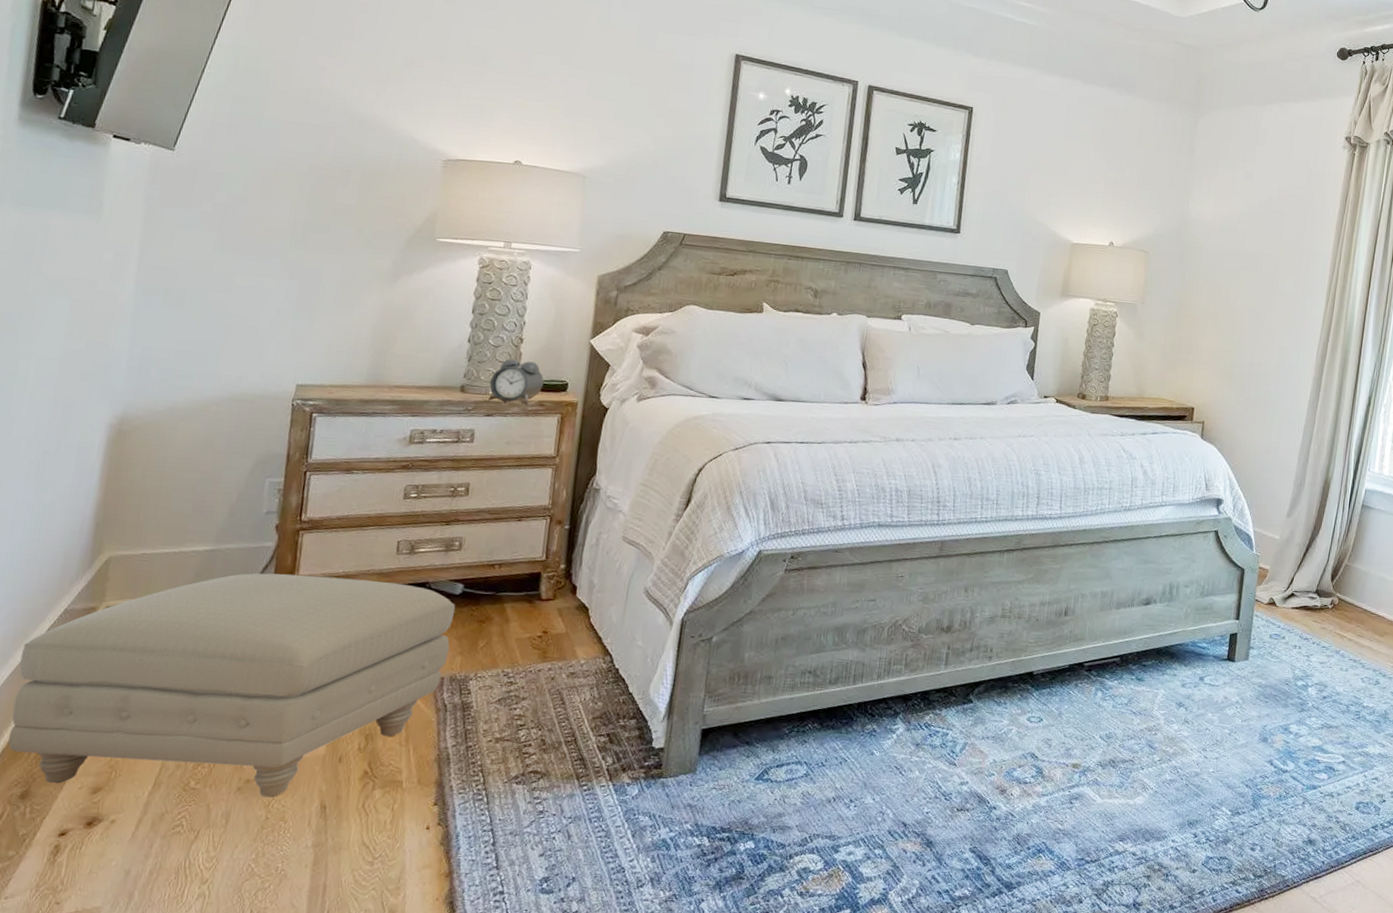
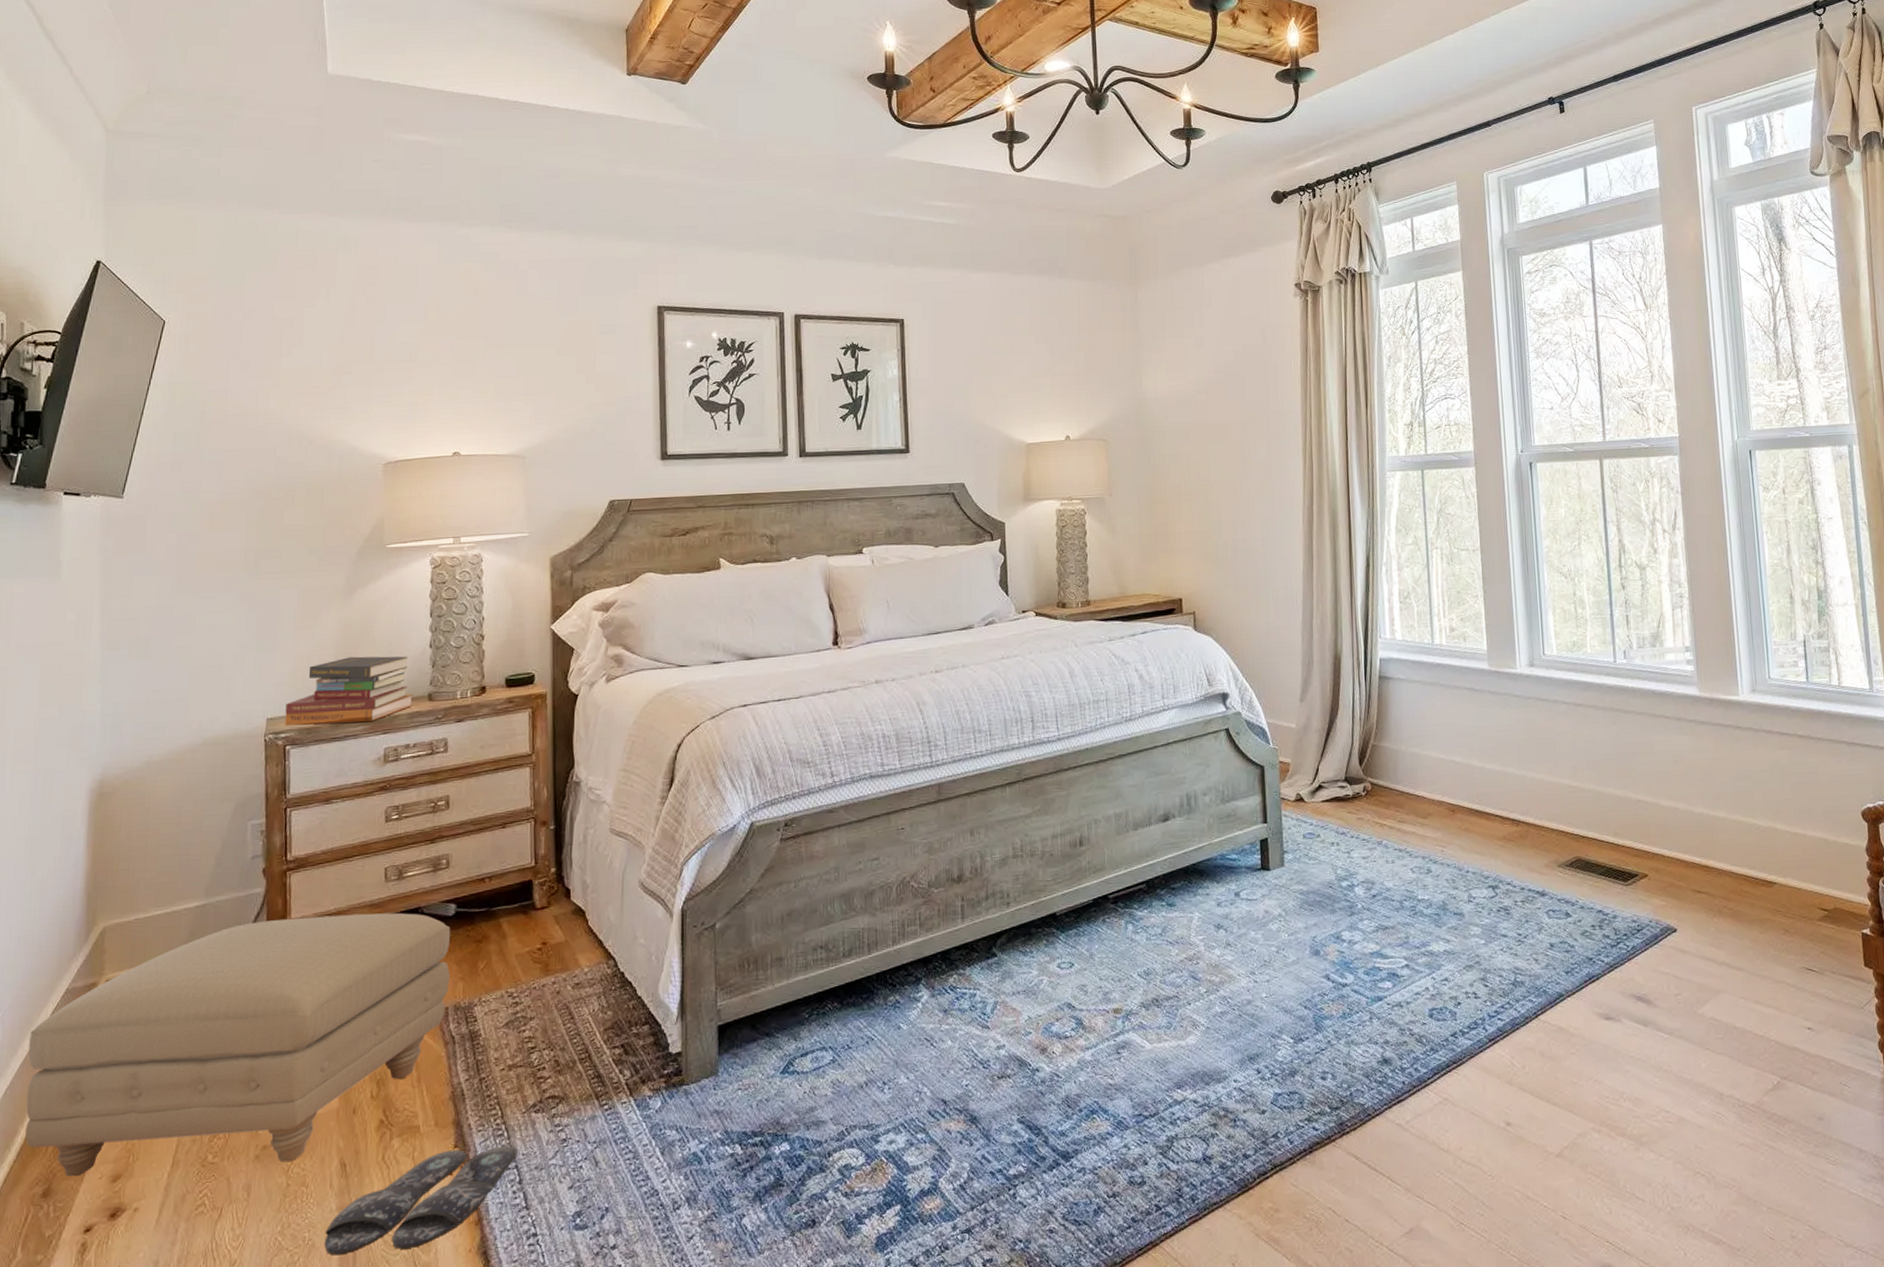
slippers: none [296,806,495,891] -> present [324,1145,518,1256]
books: none [314,338,446,404] -> present [285,656,413,726]
alarm clock: present [488,358,544,406] -> none [456,657,510,705]

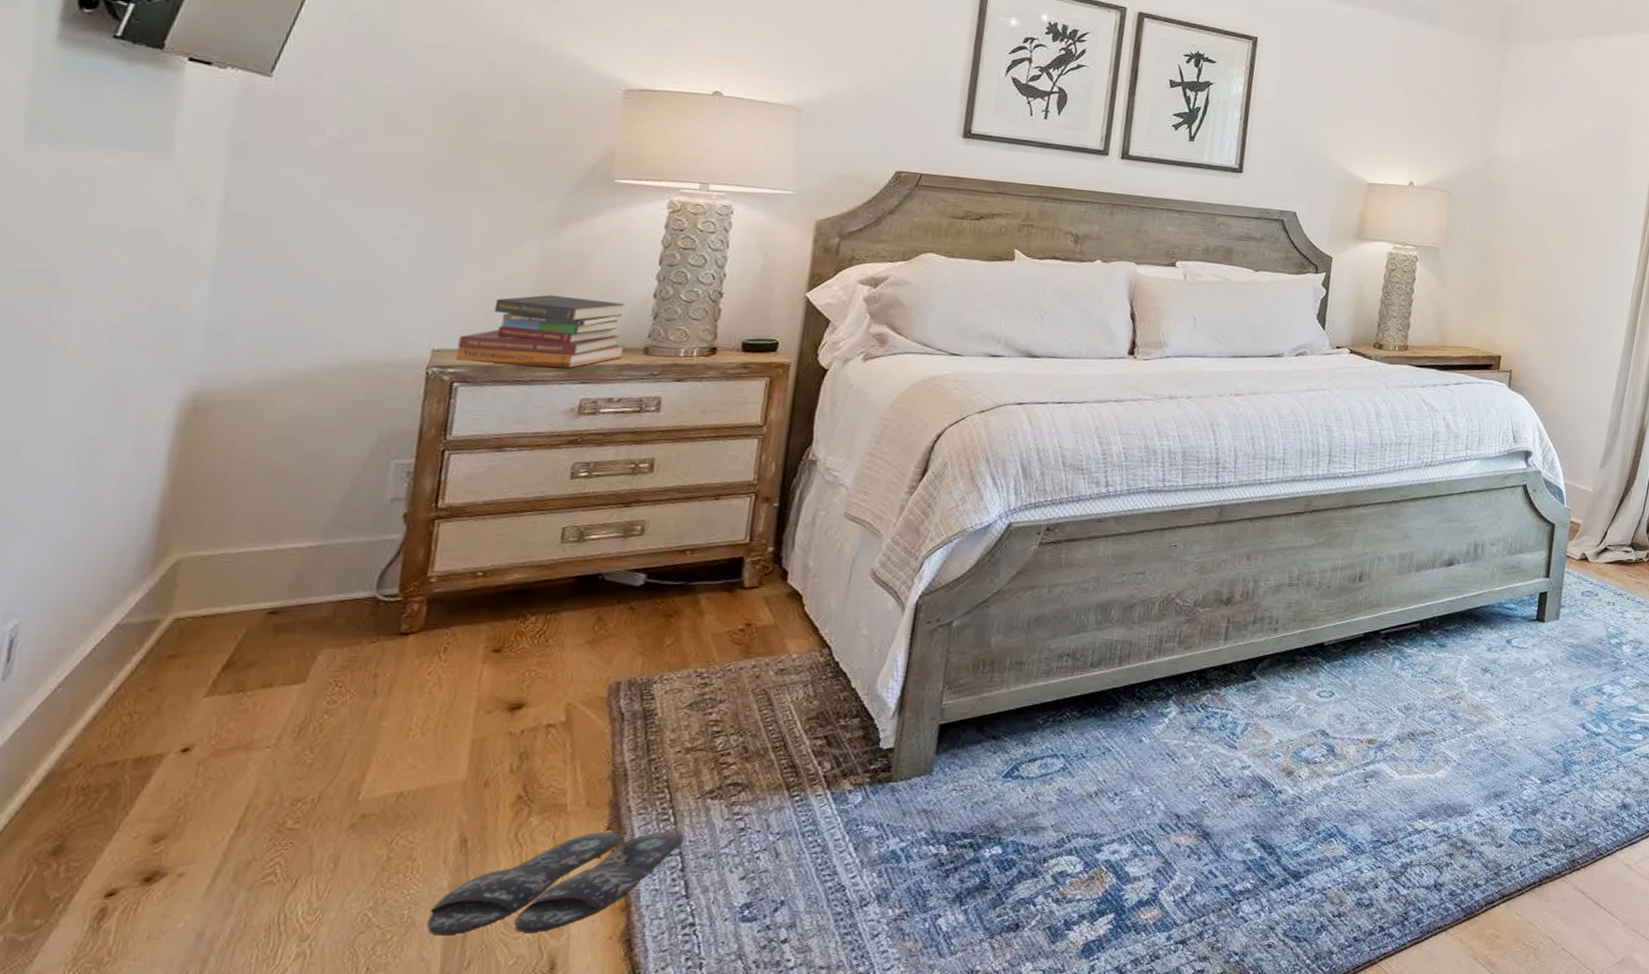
ottoman: present [25,912,451,1177] -> none [35,570,636,835]

